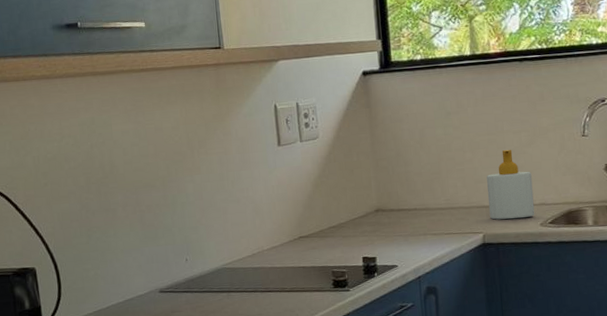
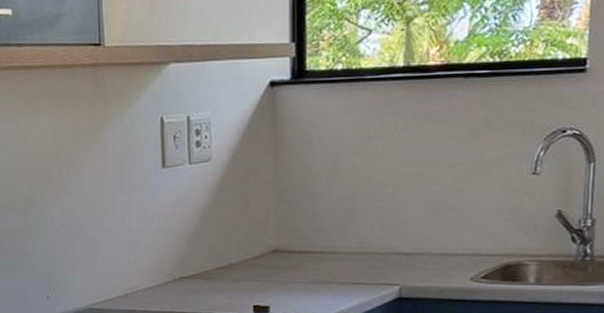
soap bottle: present [487,149,535,220] -> none [409,185,466,271]

